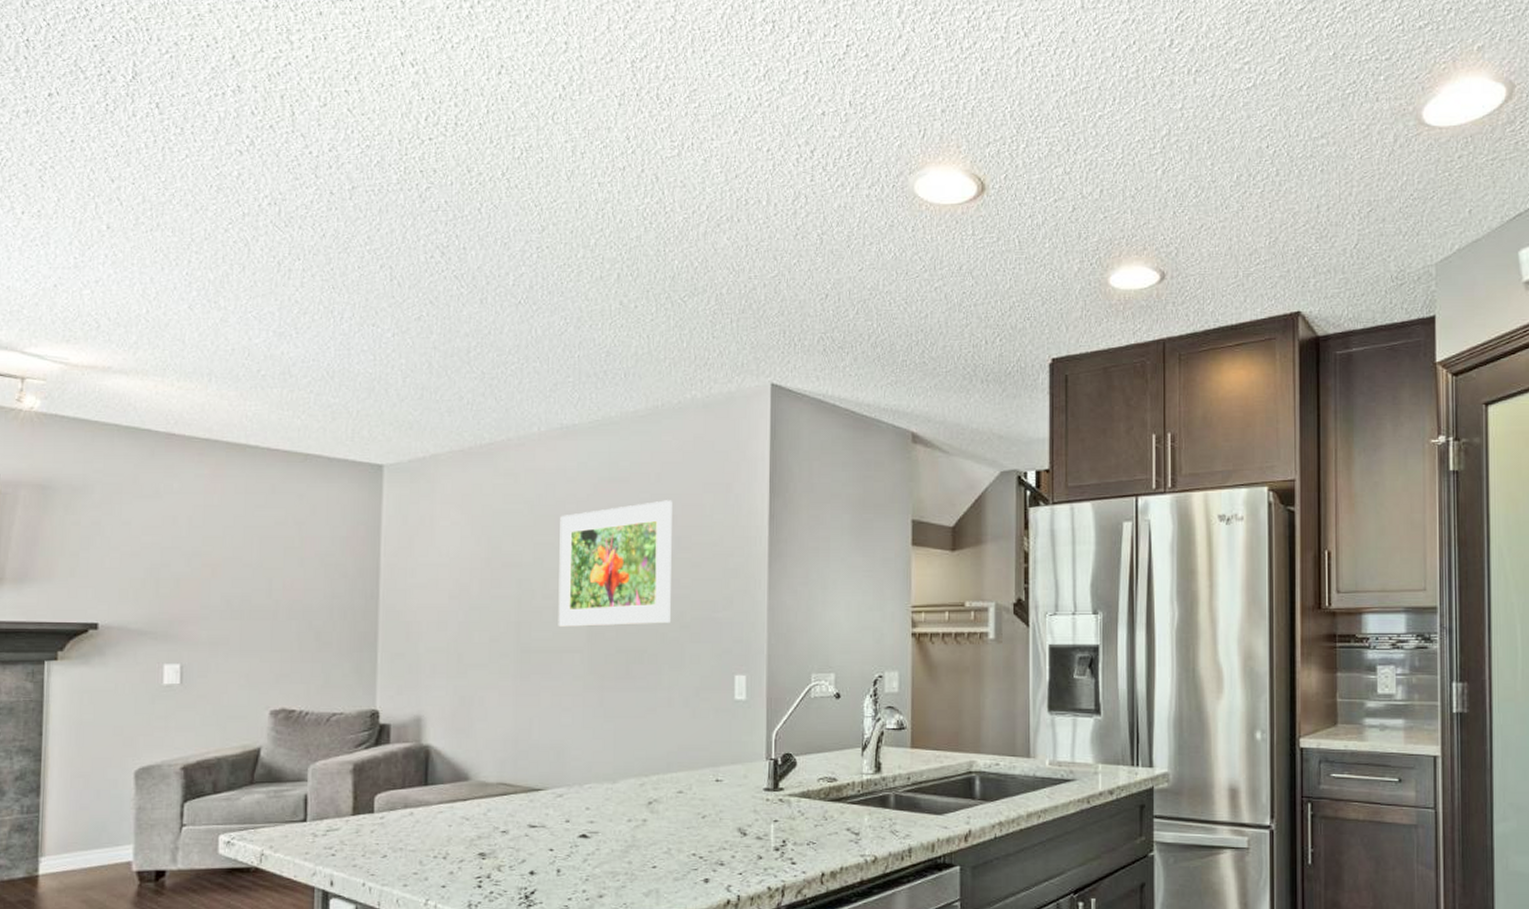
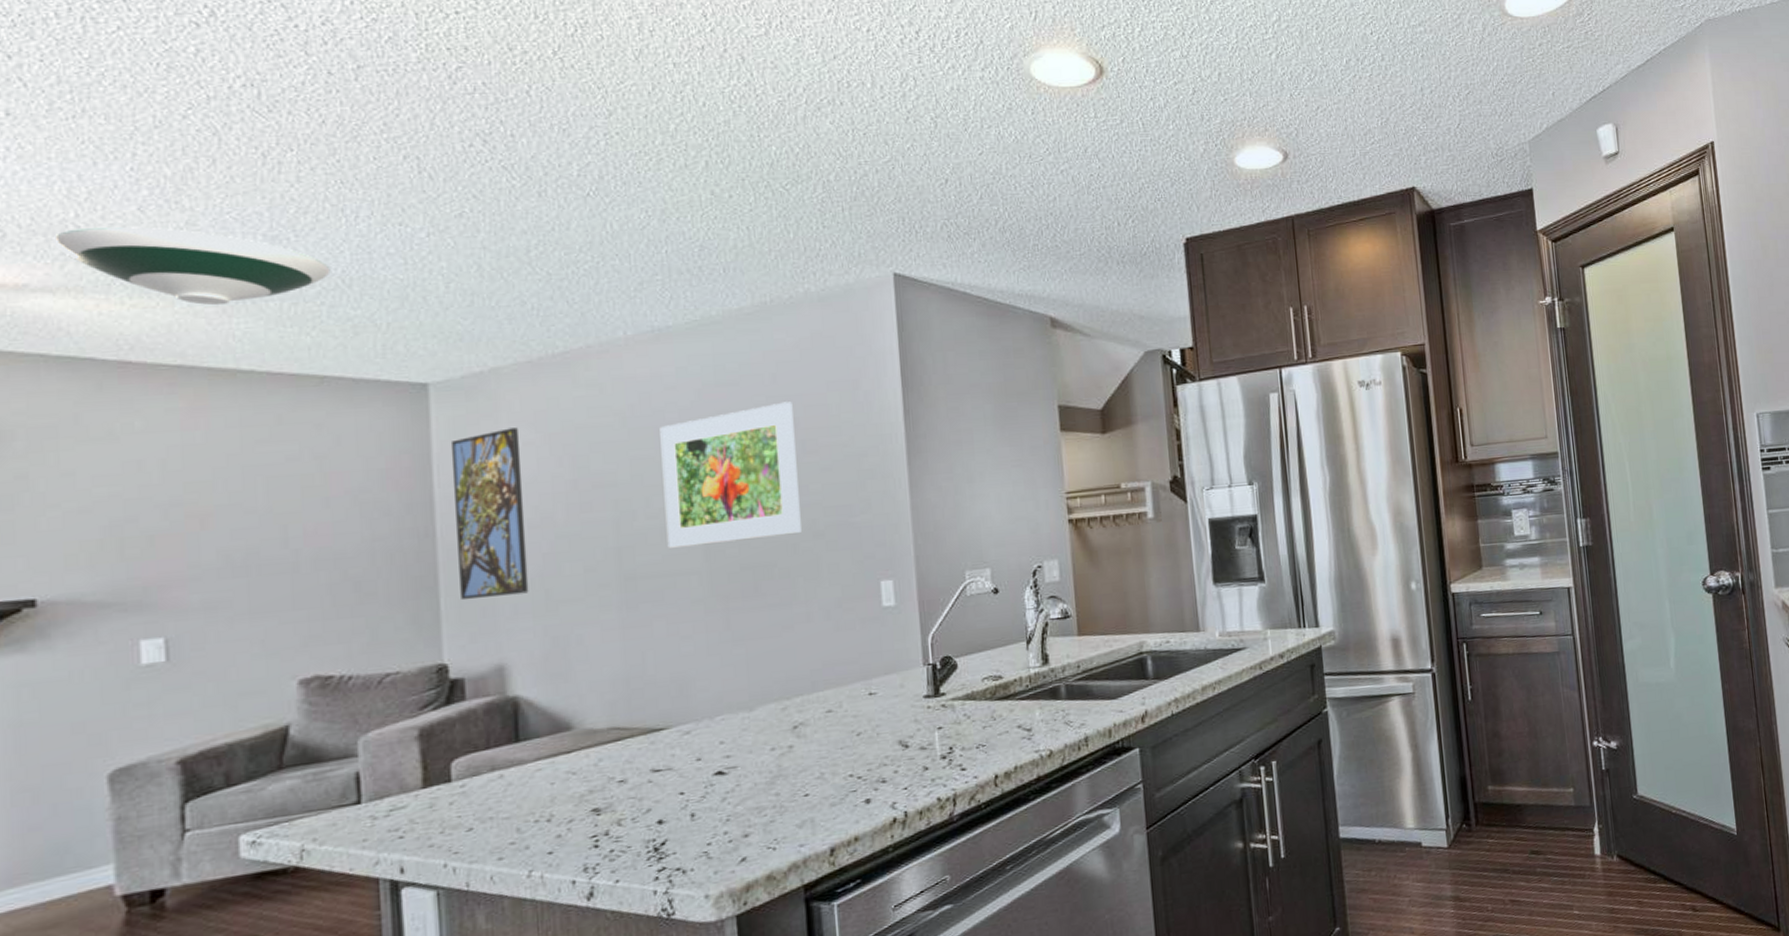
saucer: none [130,321,319,390] -> present [52,226,331,306]
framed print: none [393,508,449,657] -> present [450,427,529,601]

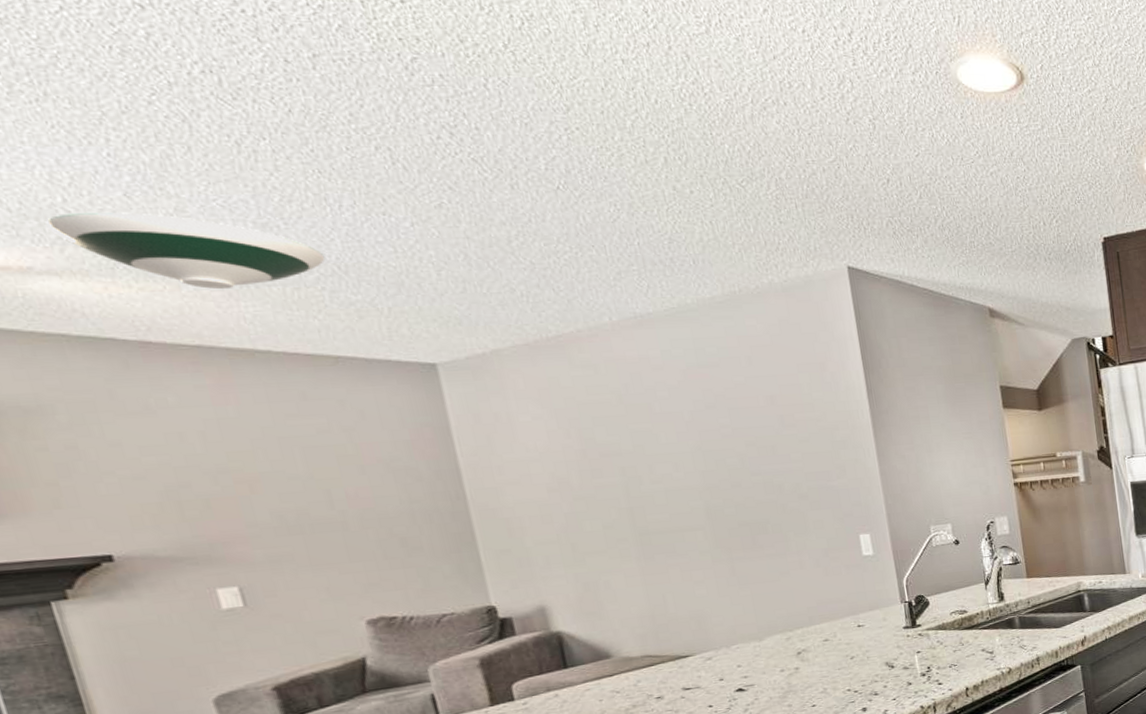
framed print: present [450,427,529,601] -> none [466,404,557,553]
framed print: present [660,401,801,549] -> none [653,381,788,509]

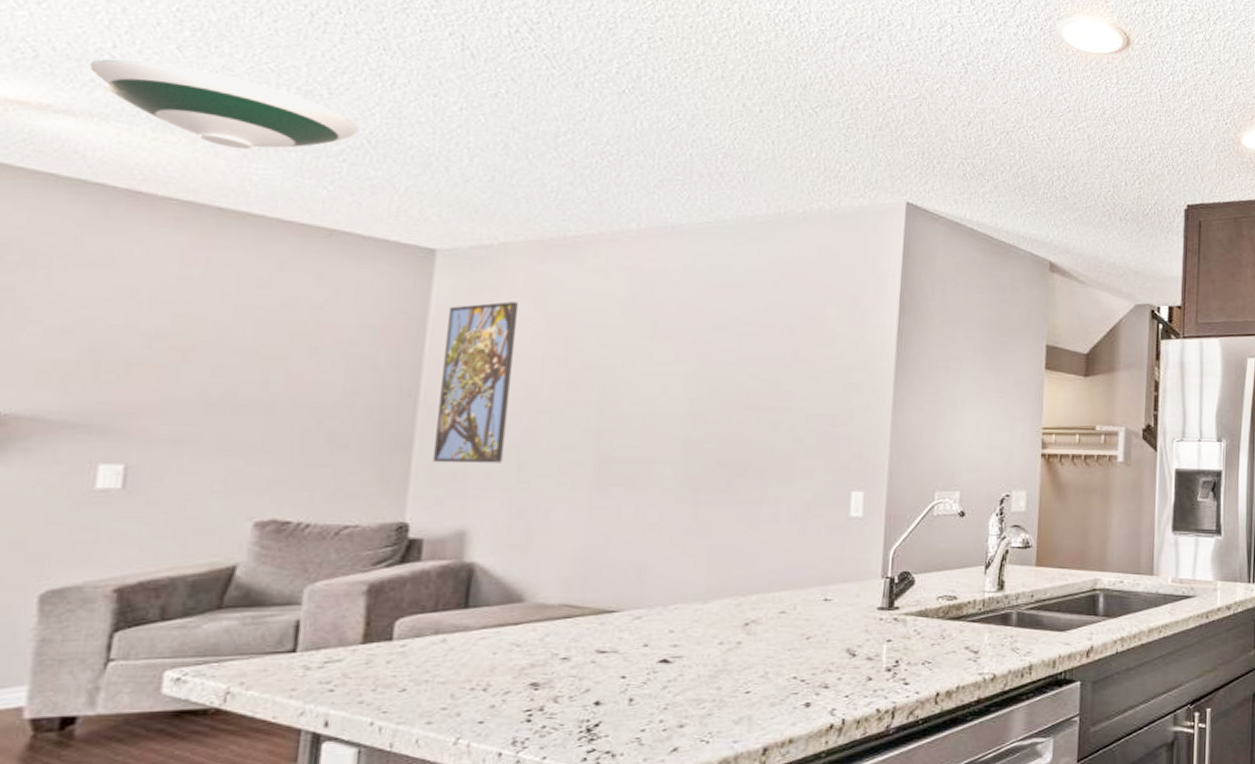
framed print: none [466,404,557,553] -> present [433,301,518,463]

